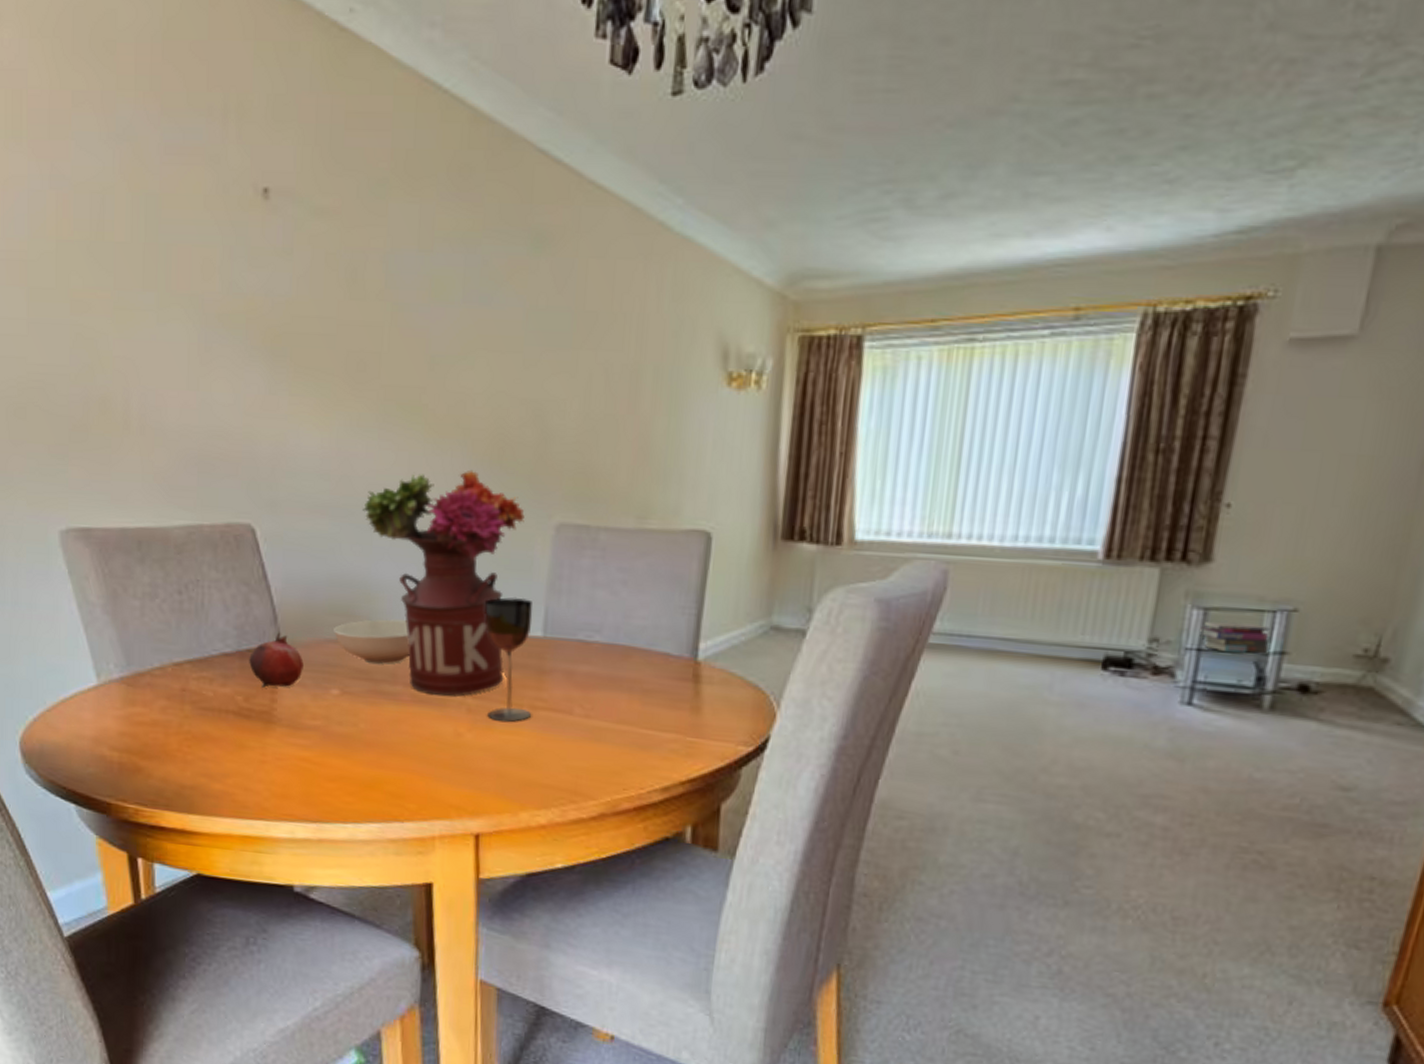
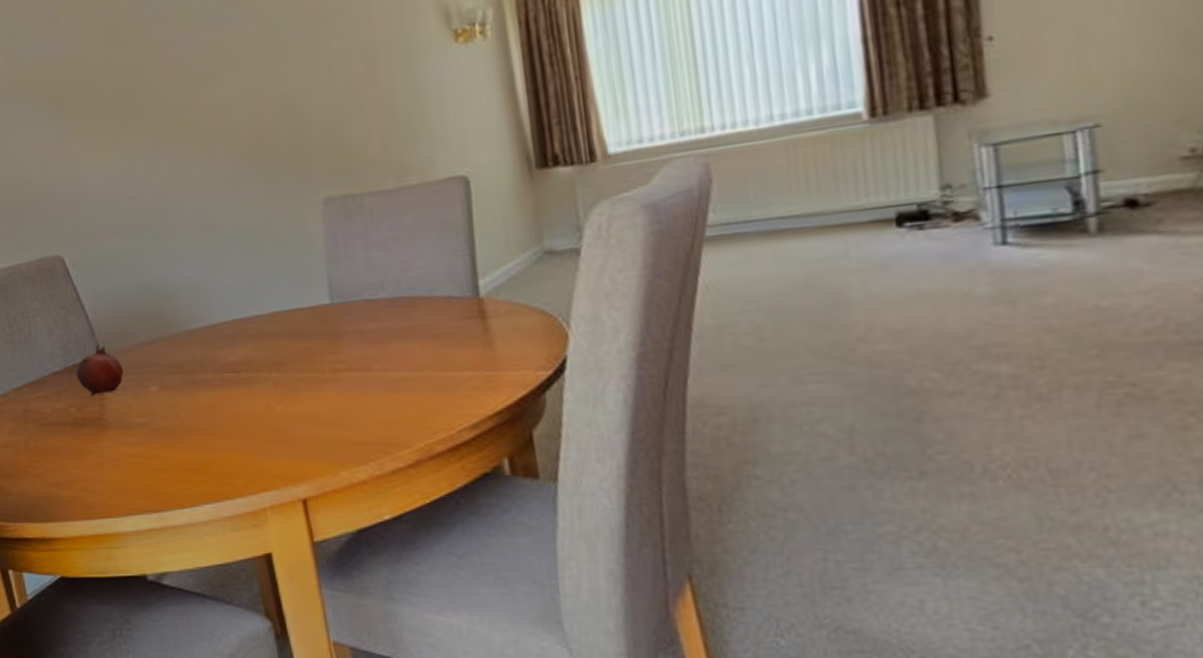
bowl: present [334,619,410,664] -> none [144,313,214,357]
flower arrangement: present [361,469,525,696] -> none [150,167,302,375]
wineglass: present [484,597,534,722] -> none [272,272,333,389]
books: present [1200,621,1270,654] -> none [995,148,1078,184]

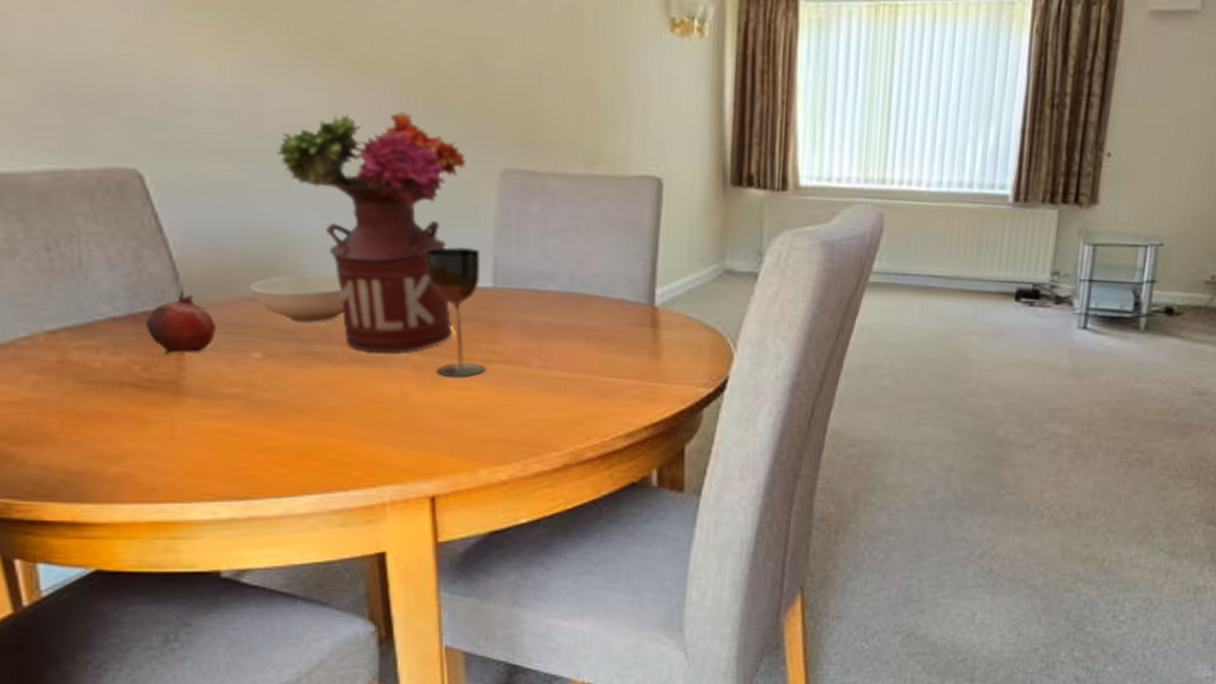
bowl: none [144,313,214,357] -> present [251,273,344,322]
flower arrangement: none [150,167,302,375] -> present [276,111,466,353]
wineglass: none [272,272,333,389] -> present [426,246,484,377]

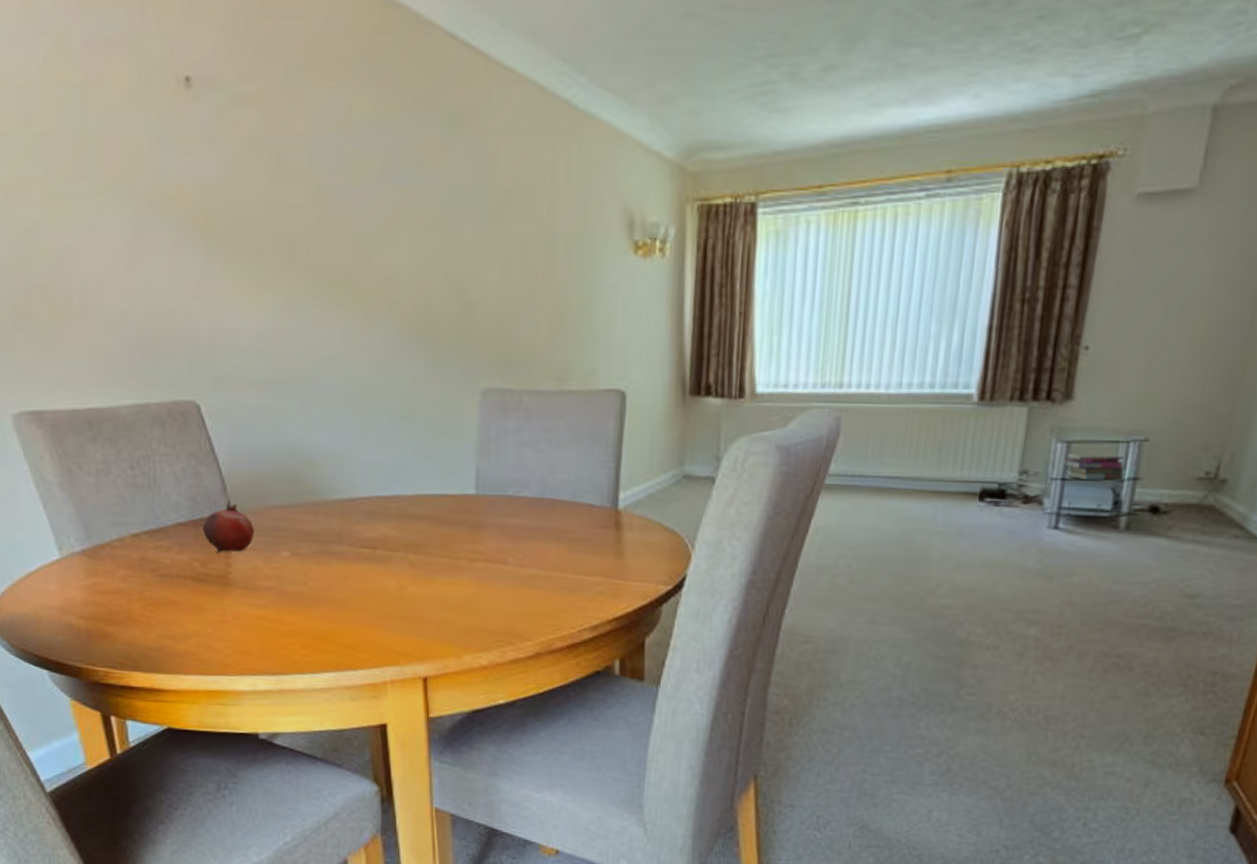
bowl: present [251,273,344,322] -> none [281,484,353,526]
flower arrangement: present [276,111,466,353] -> none [299,341,453,553]
wineglass: present [426,246,484,377] -> none [419,458,468,573]
books: none [1091,255,1143,283] -> present [1064,453,1125,481]

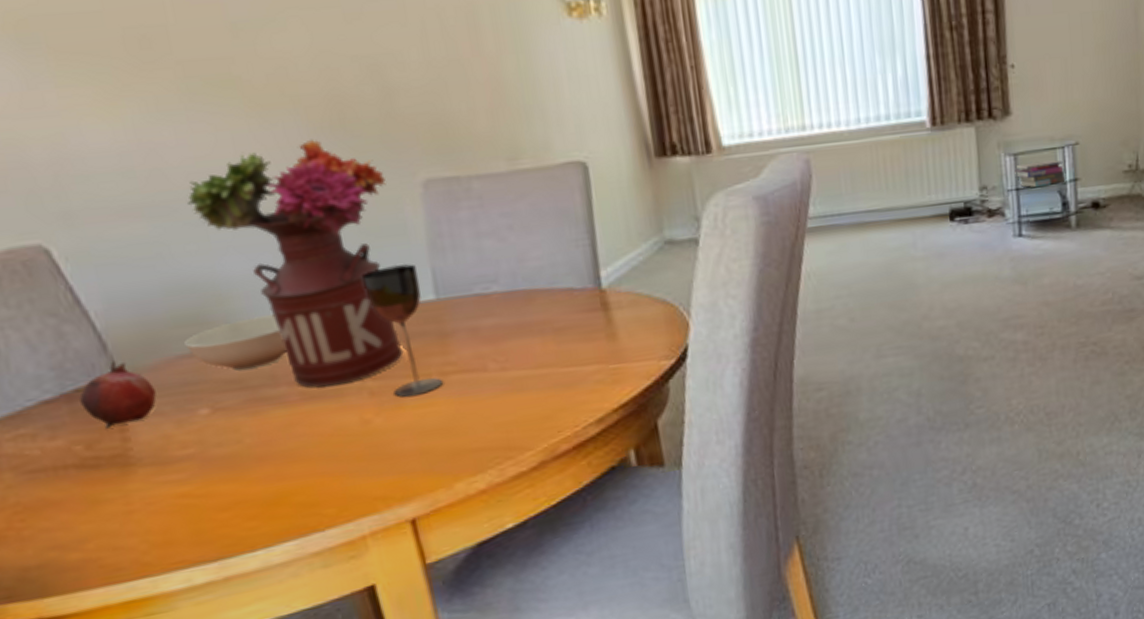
bowl: none [281,484,353,526] -> present [184,315,287,370]
flower arrangement: none [299,341,453,553] -> present [186,139,404,387]
wineglass: none [419,458,468,573] -> present [361,264,442,397]

